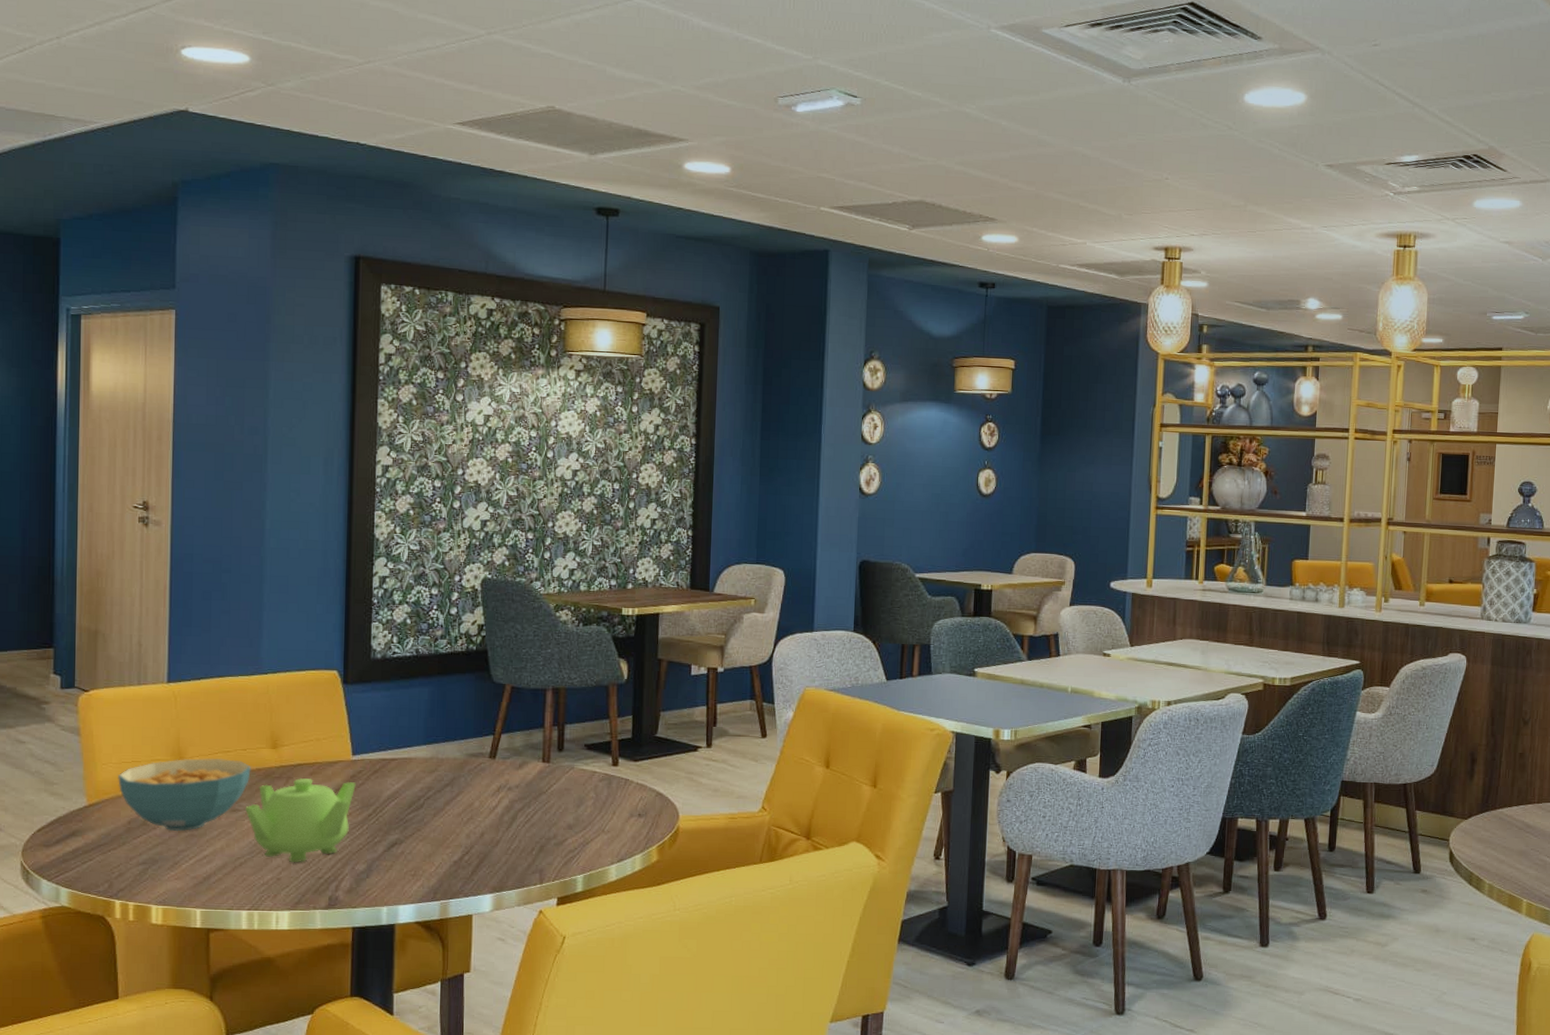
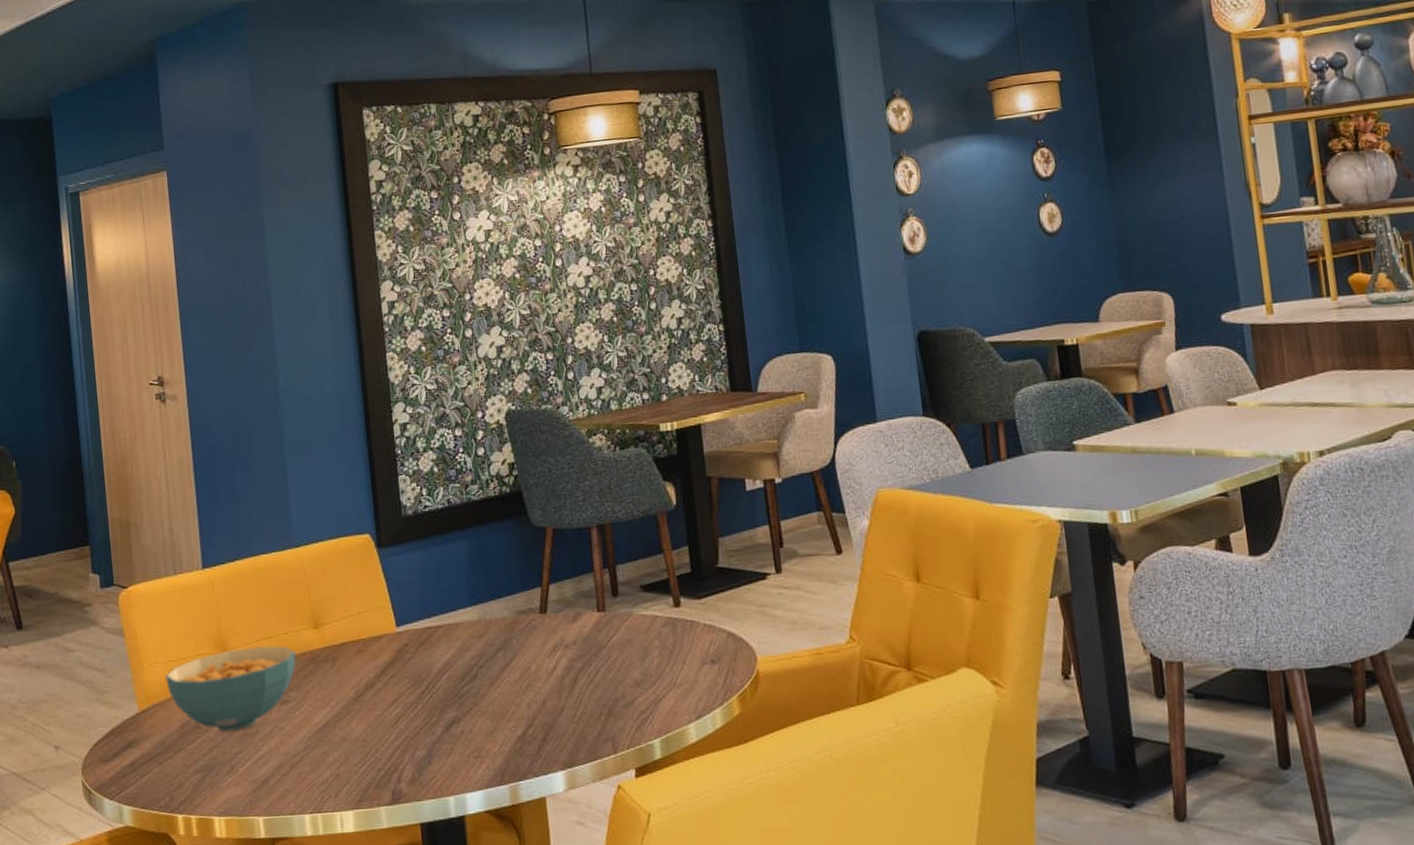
teapot: present [245,778,356,862] -> none [295,657,404,755]

